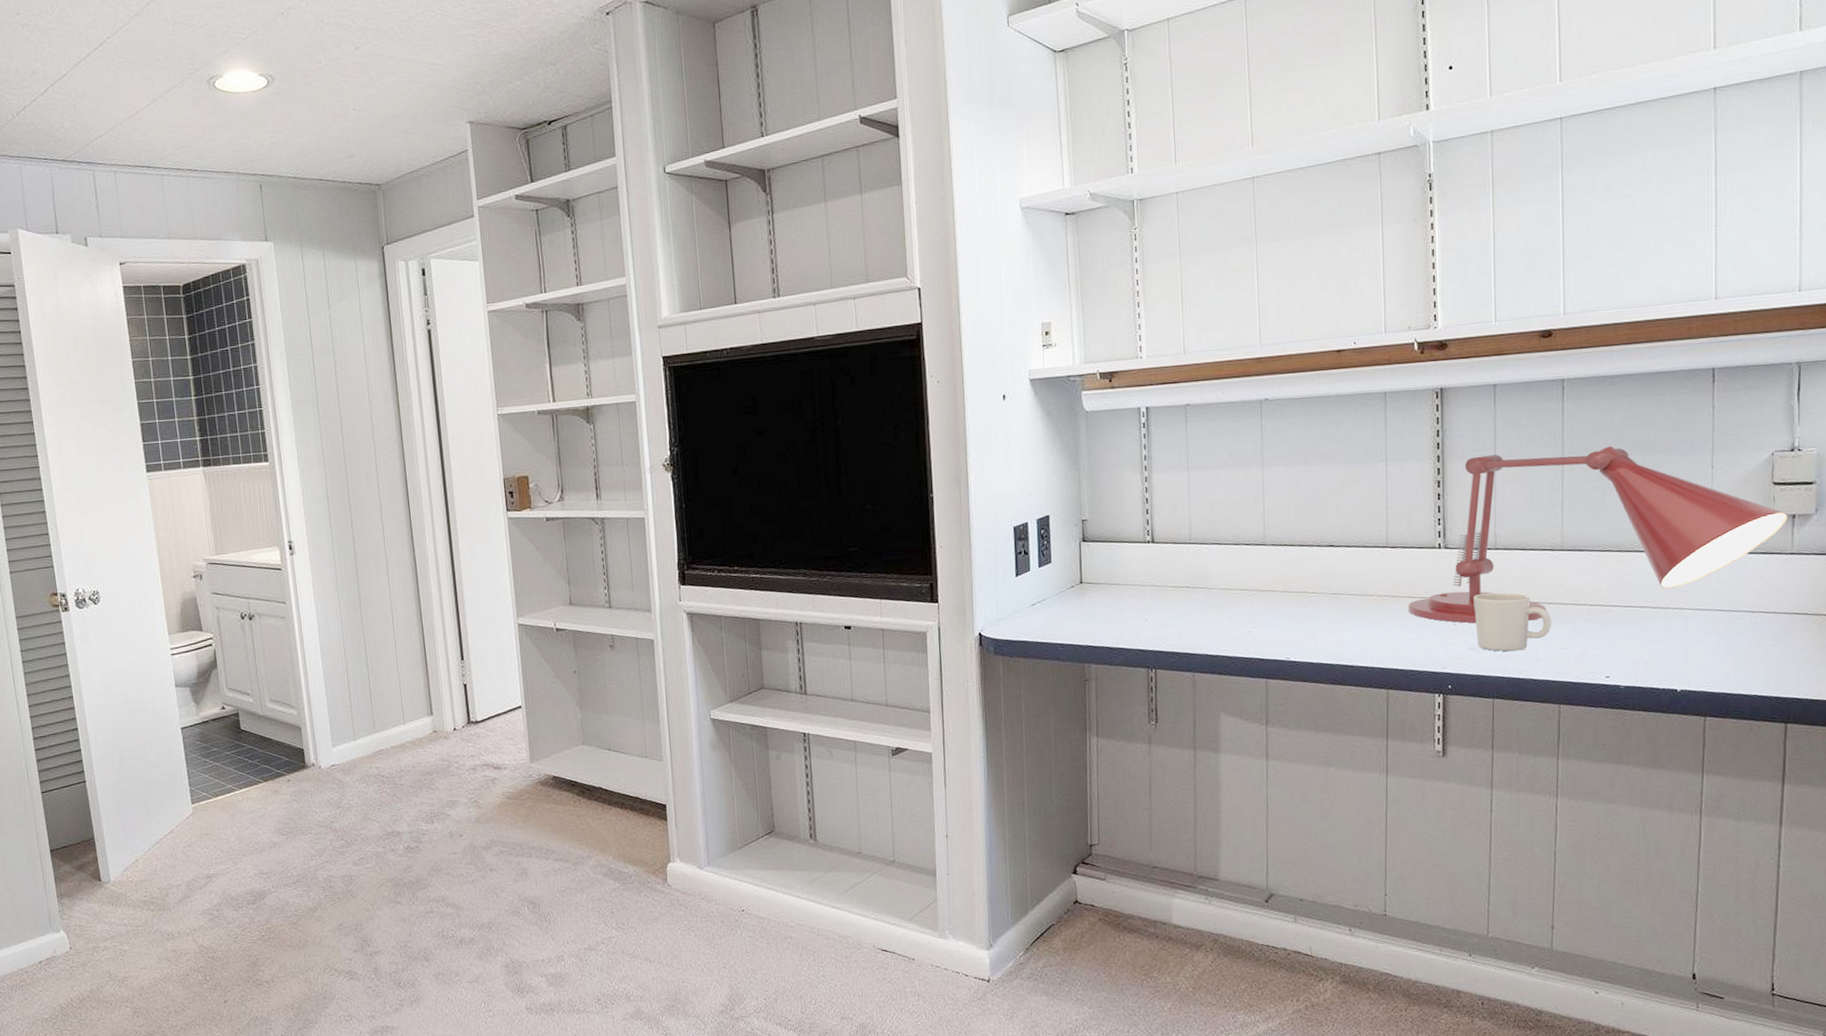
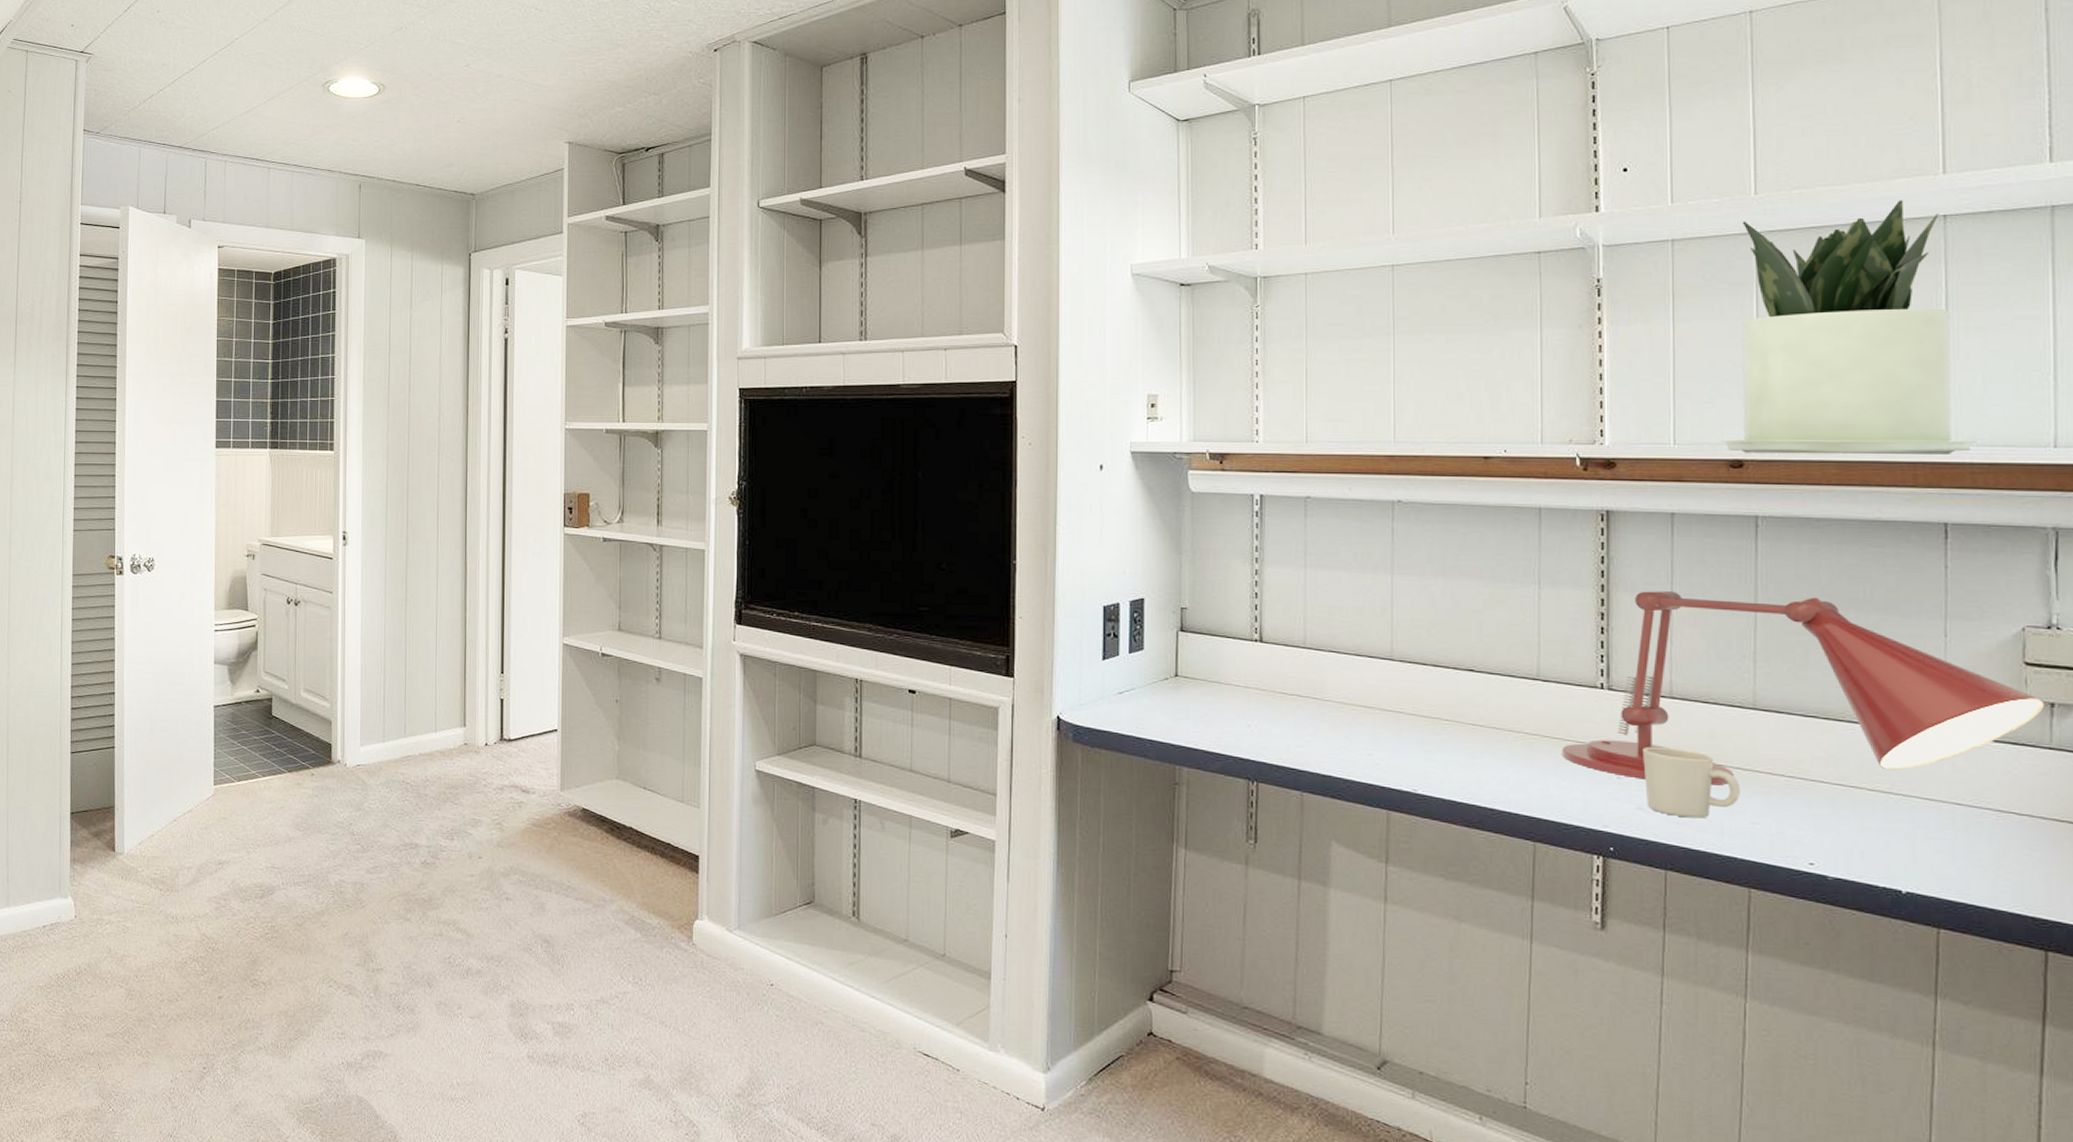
planter: none [1534,76,1739,323] -> present [1721,200,1978,455]

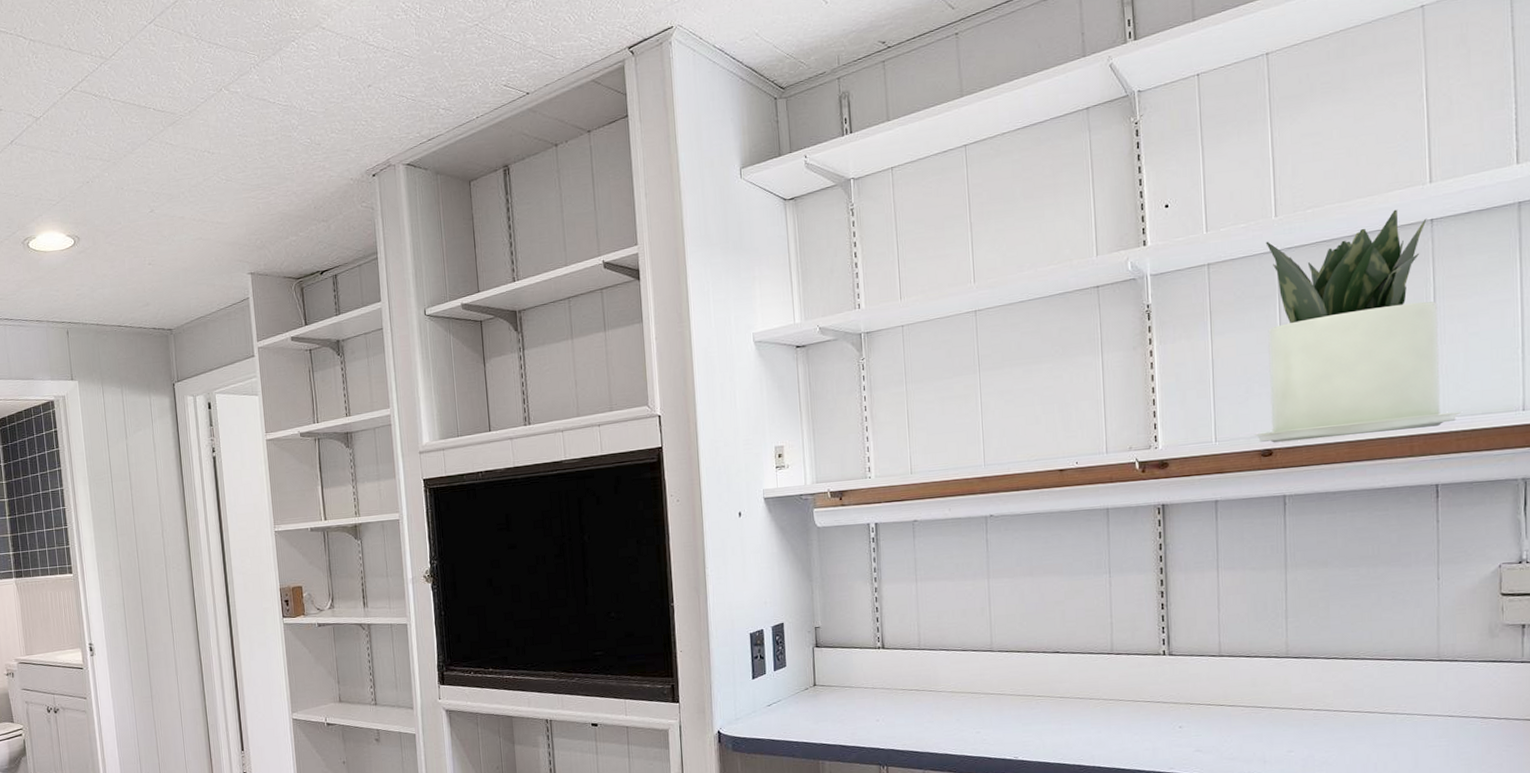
desk lamp: present [1562,591,2045,786] -> none [1134,558,1517,726]
mug: present [1643,746,1740,819] -> none [1199,697,1278,754]

